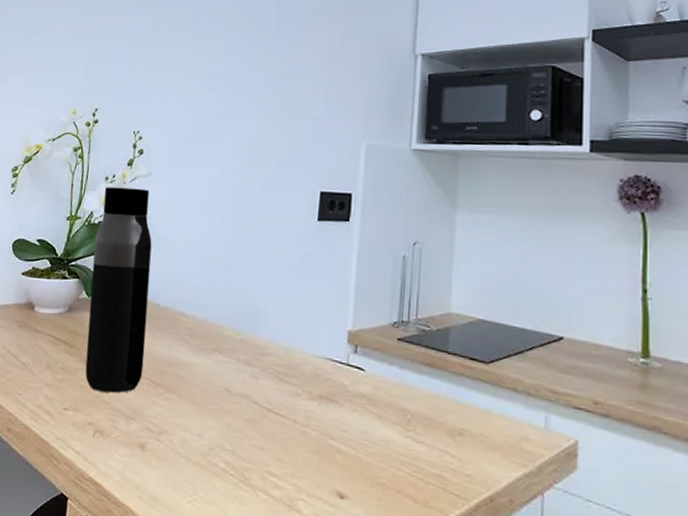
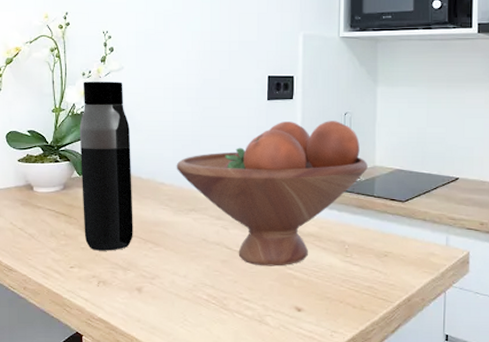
fruit bowl: none [201,248,441,435] -> present [176,121,368,267]

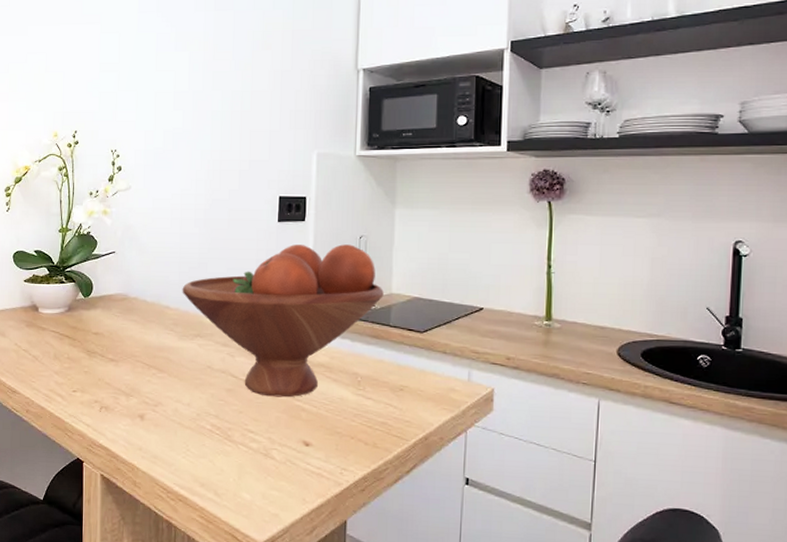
water bottle: present [79,81,133,251] -> none [85,201,138,376]

